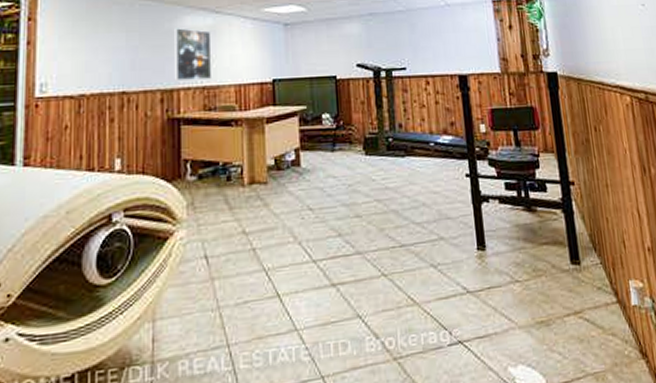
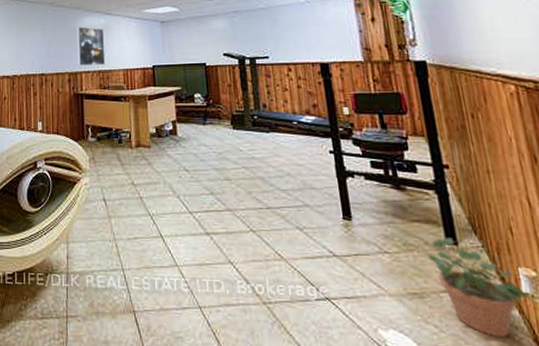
potted plant: none [554,257,639,355] -> present [428,237,532,337]

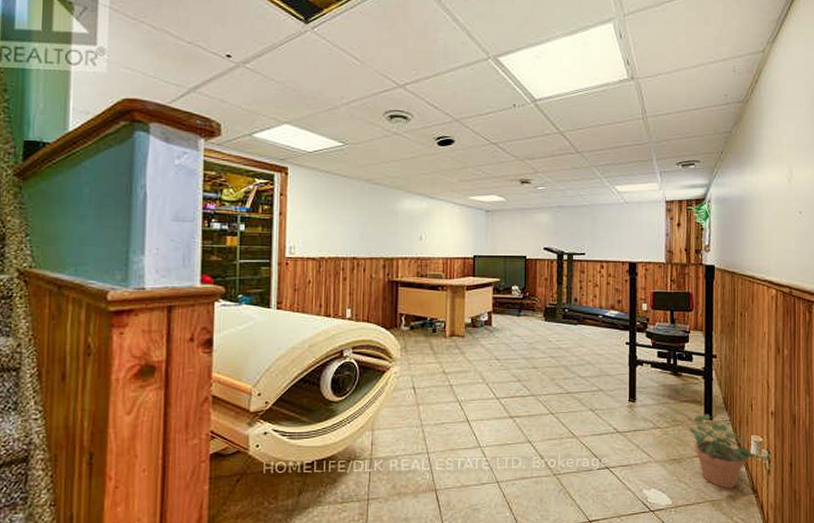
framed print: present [77,26,106,66] -> none [395,209,426,252]

